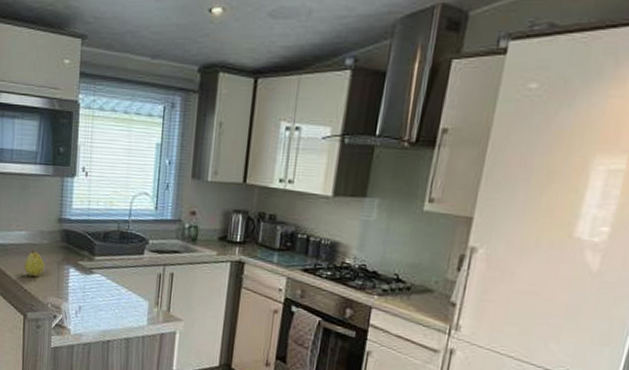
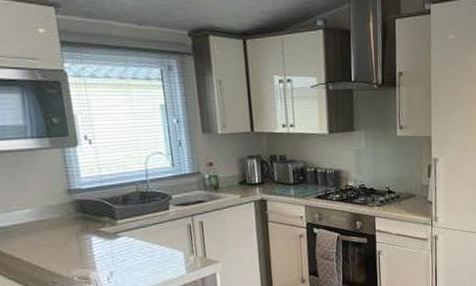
fruit: present [24,250,45,277] -> none [35,226,61,254]

